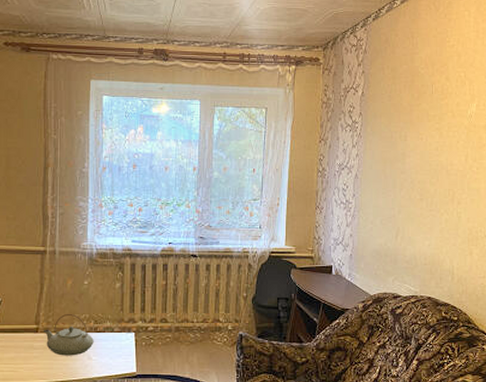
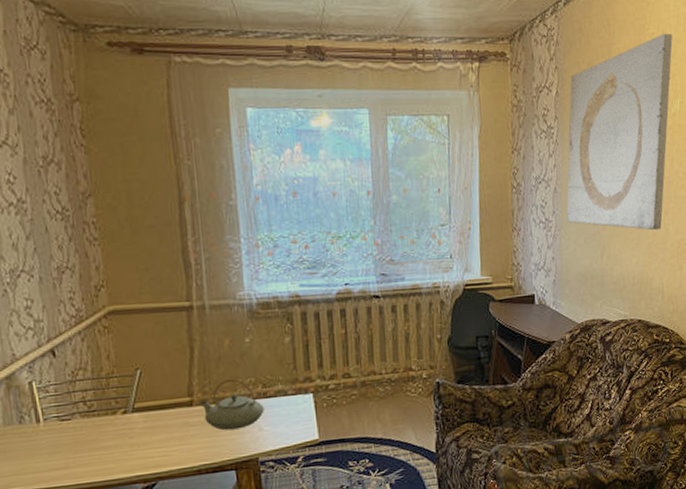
wall art: none [365,45,471,218] -> present [566,33,673,231]

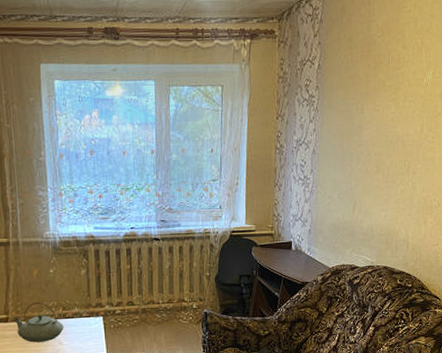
wall art: present [566,33,673,231] -> none [323,10,428,188]

